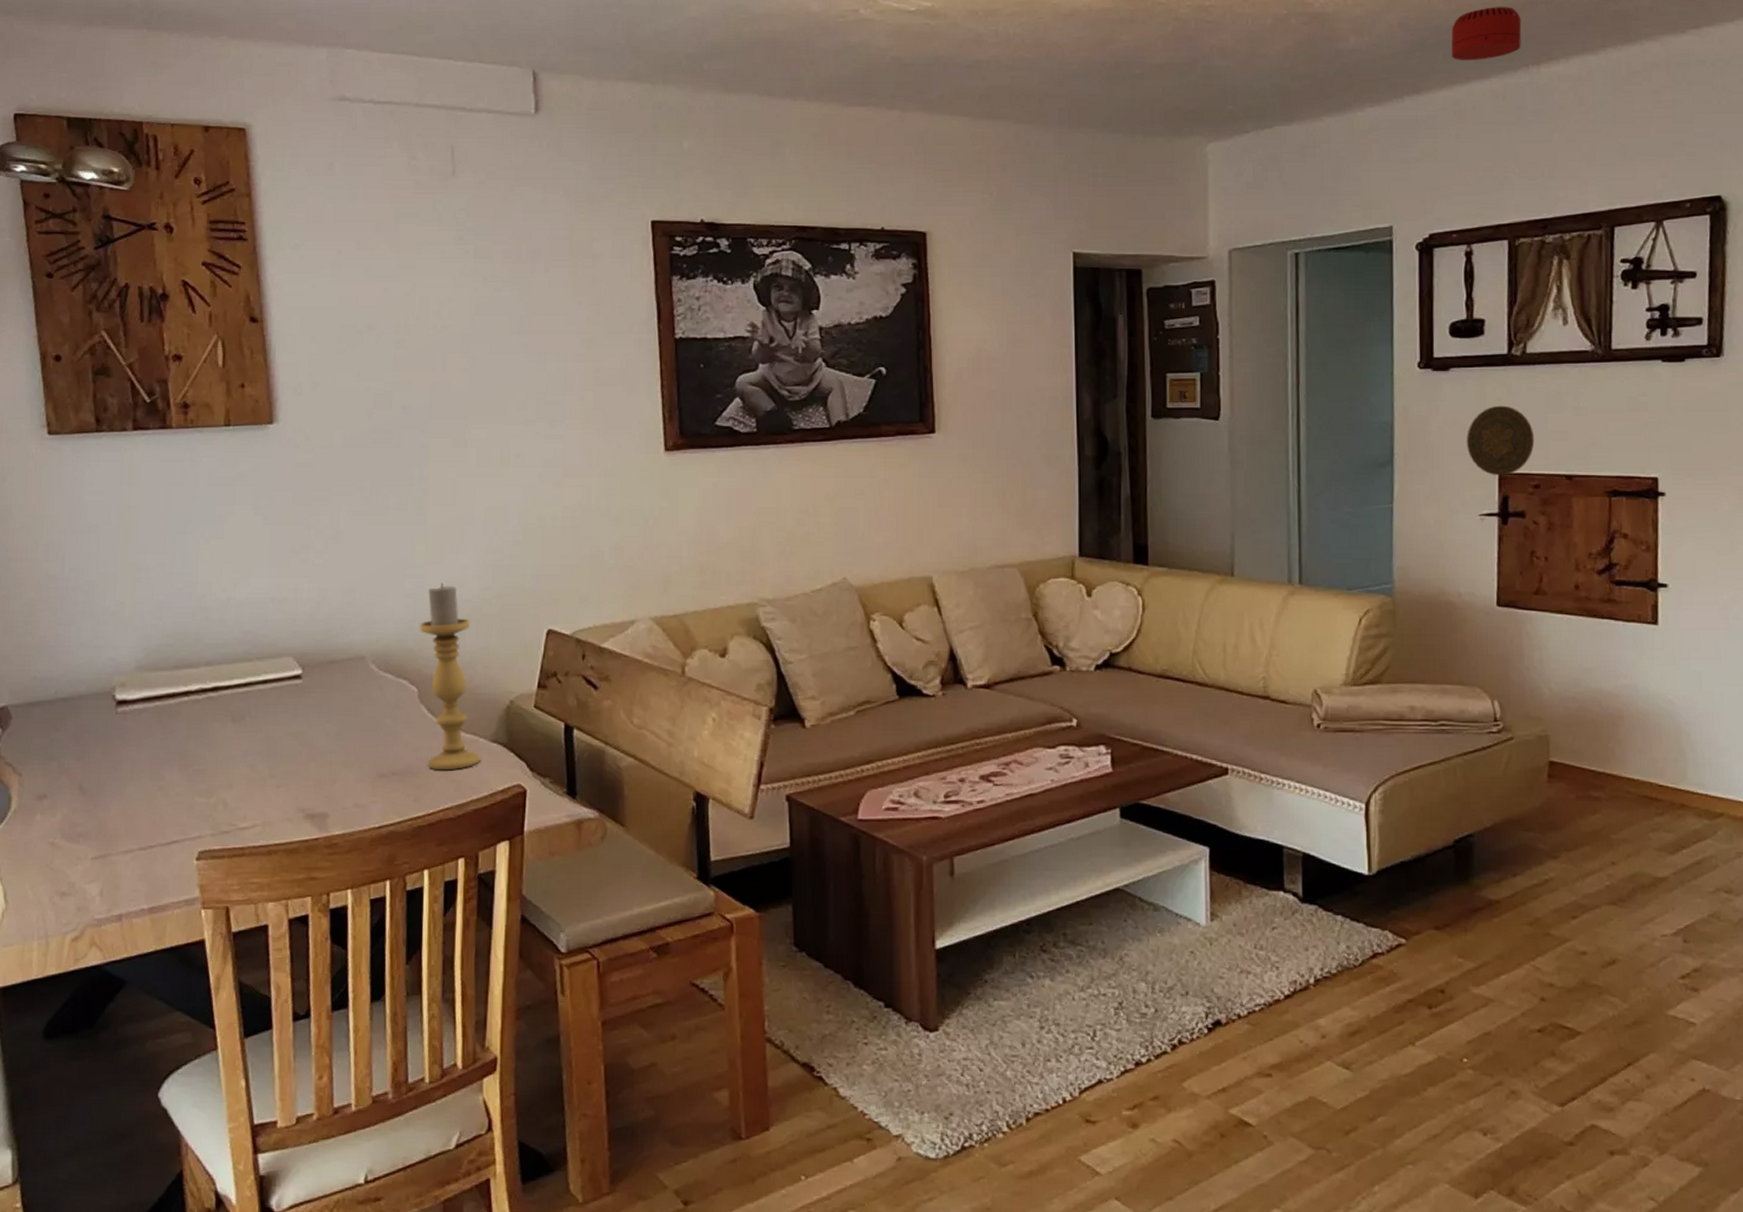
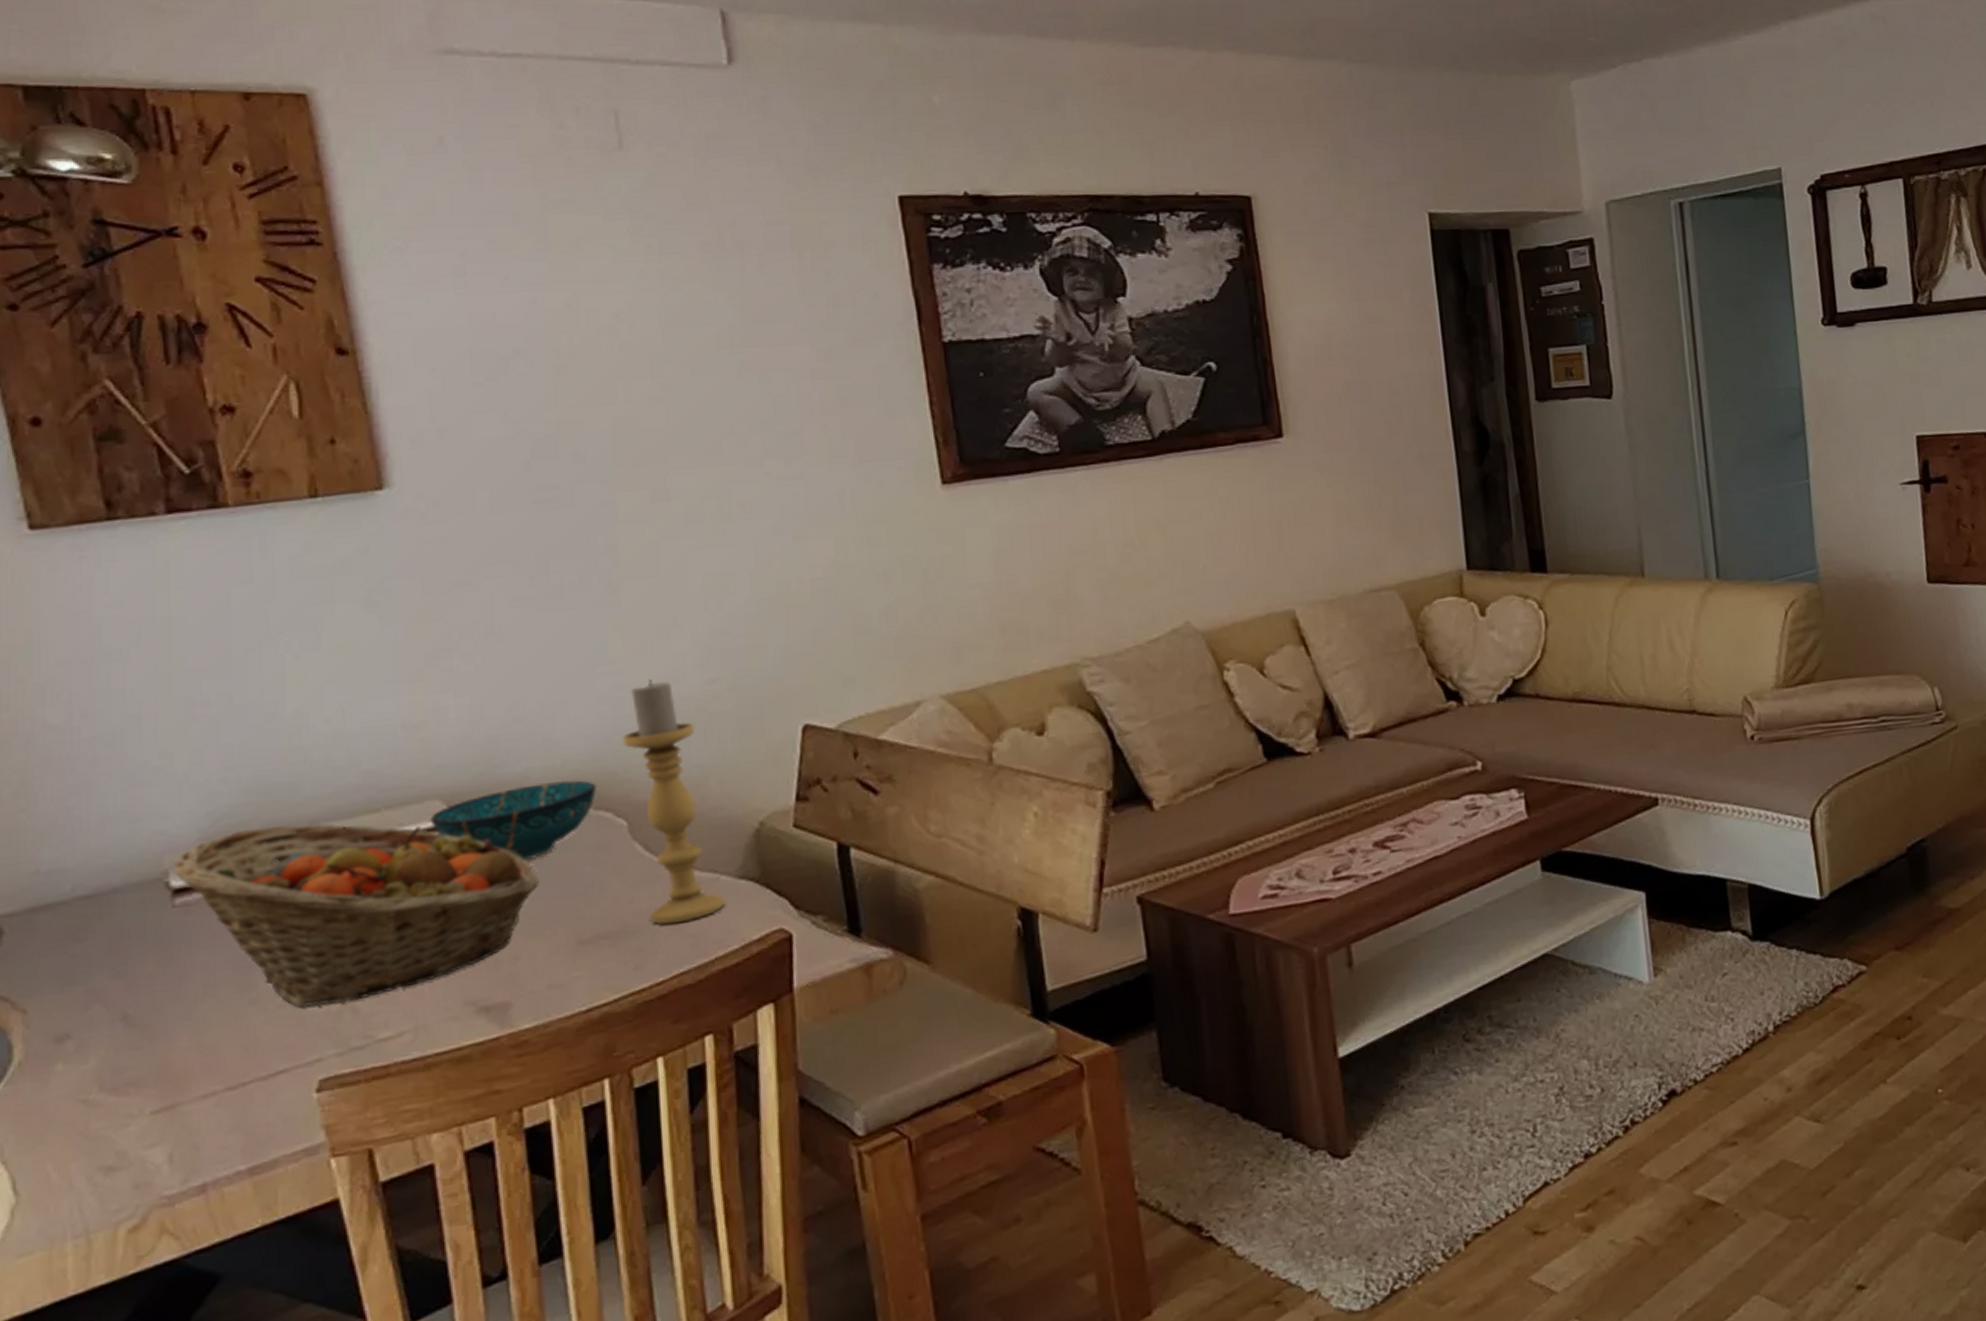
fruit basket: none [119,663,354,797] -> present [174,823,539,1008]
decorative bowl: none [285,652,399,710] -> present [430,780,597,861]
decorative plate: present [1467,405,1535,476] -> none [1879,360,1950,440]

